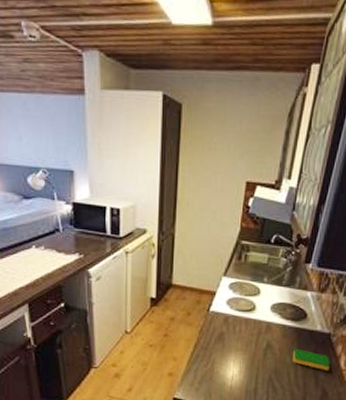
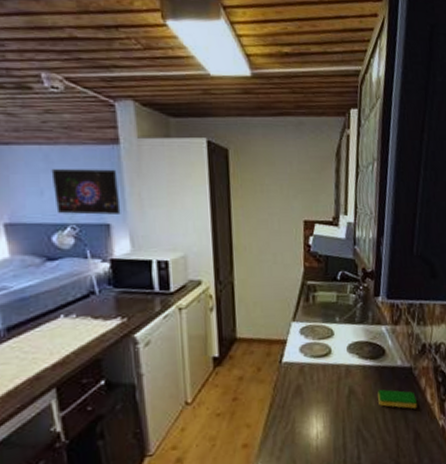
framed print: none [28,117,83,162] -> present [51,169,121,215]

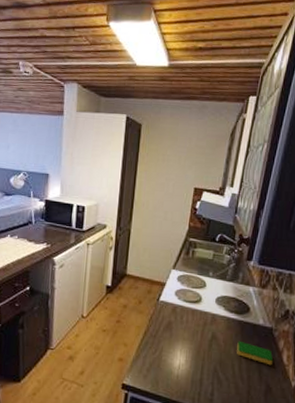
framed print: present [51,169,121,215] -> none [15,131,59,167]

